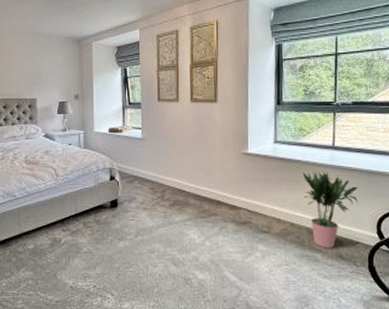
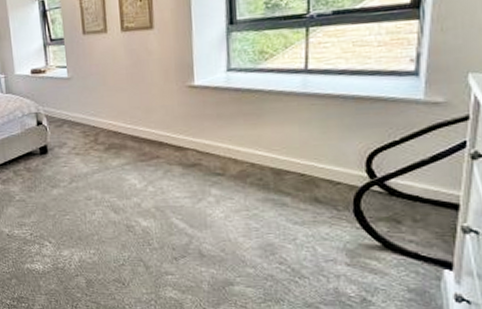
potted plant: present [302,171,358,248] -> none [264,100,341,191]

